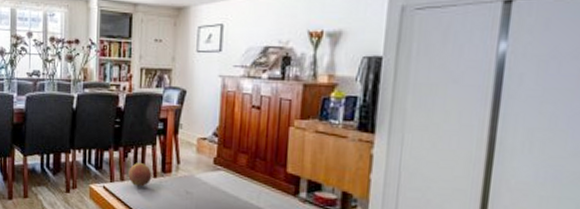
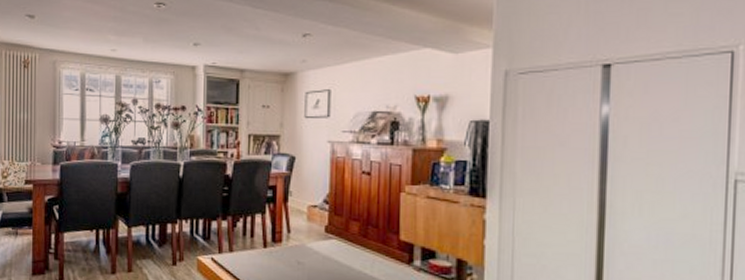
apple: present [128,163,152,187] -> none [237,232,262,258]

